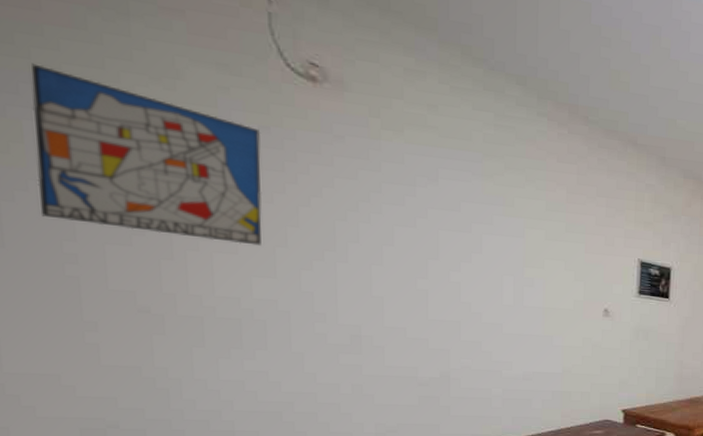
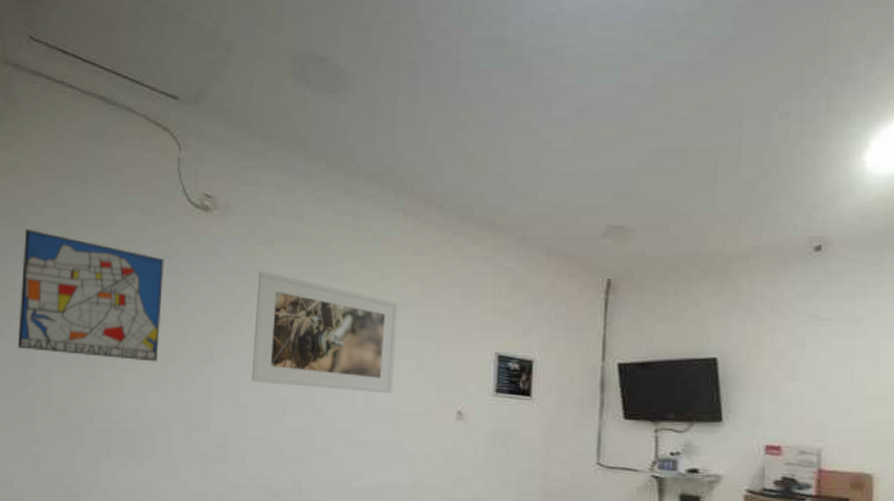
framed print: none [385,157,546,291] -> present [252,270,399,394]

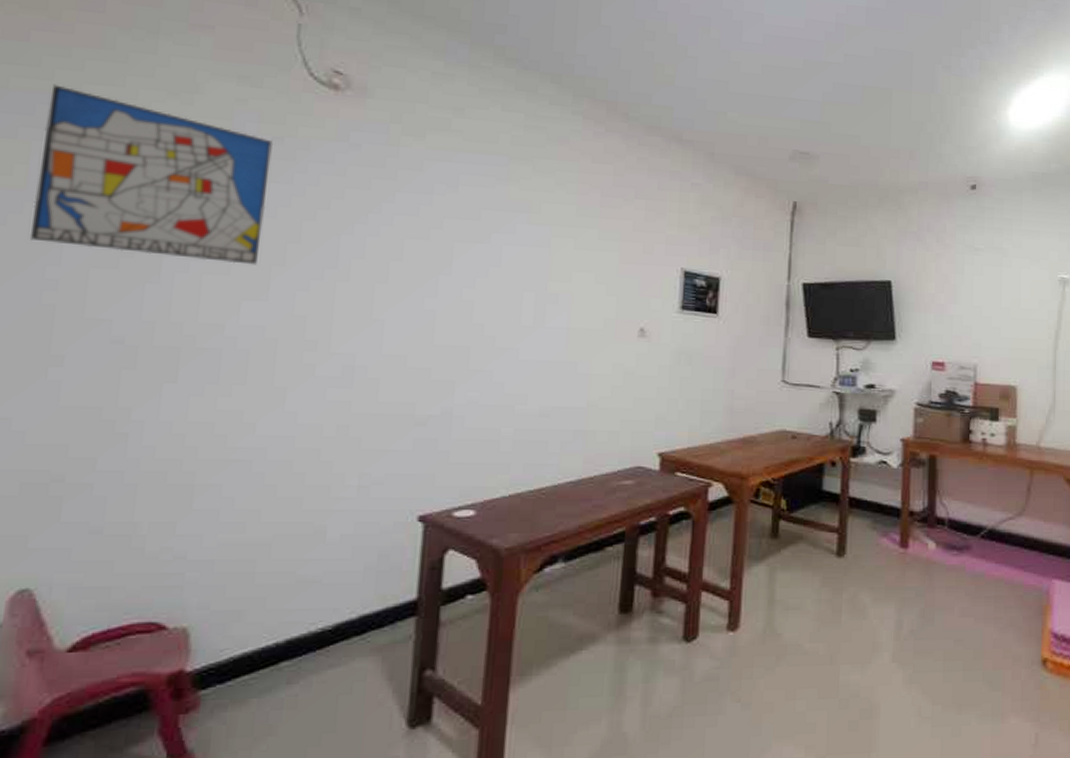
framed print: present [252,270,399,394] -> none [391,165,576,309]

